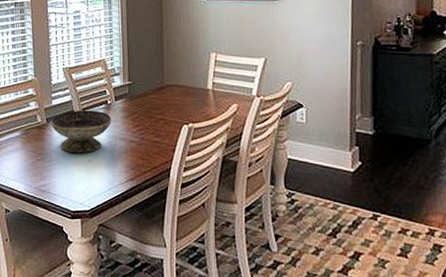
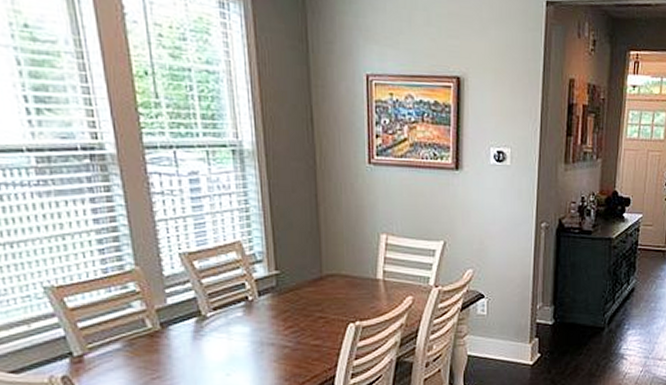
decorative bowl: present [50,110,112,153] -> none [166,309,256,366]

